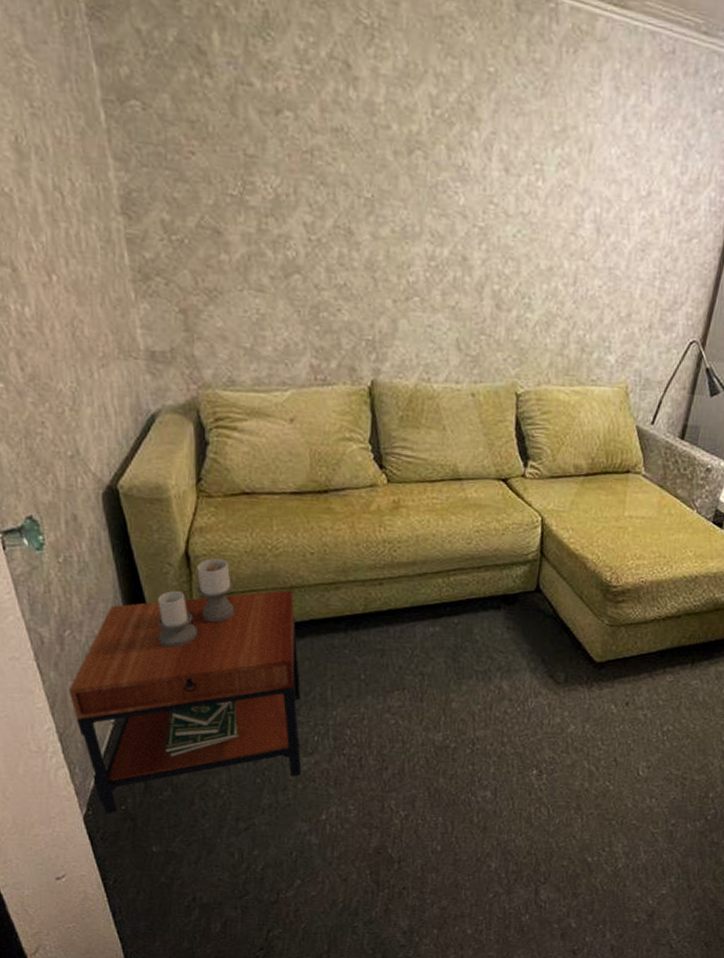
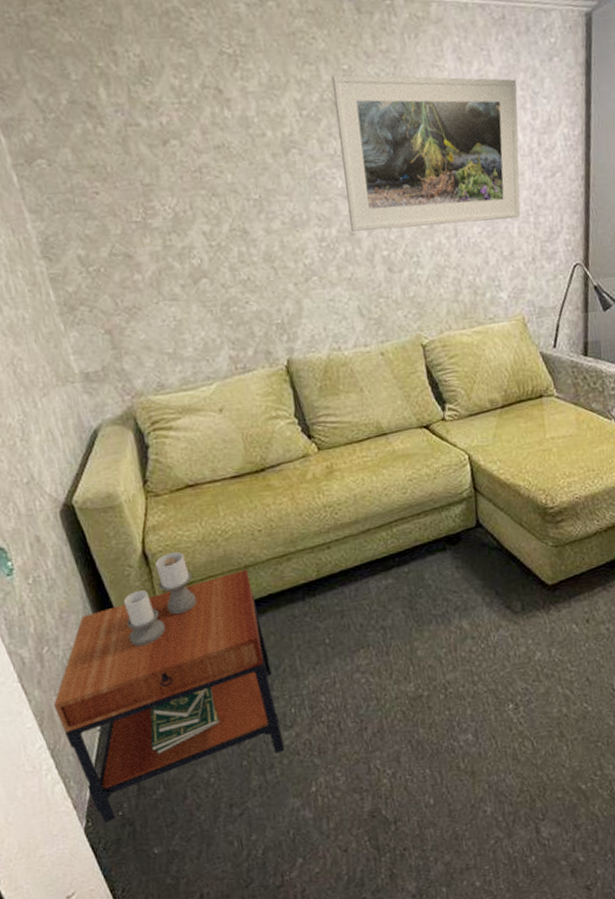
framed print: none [465,75,673,280] -> present [331,74,521,232]

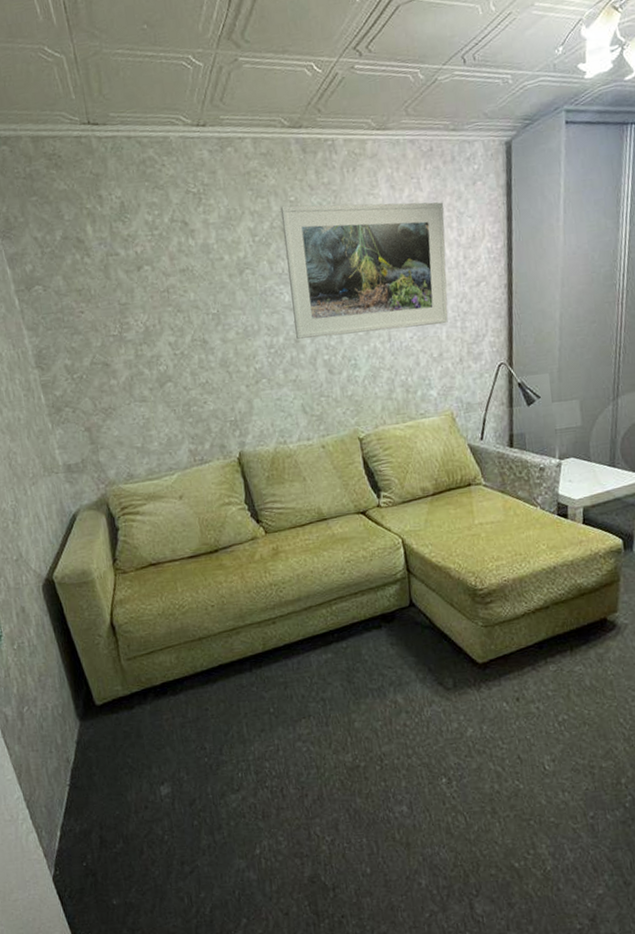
side table: present [53,552,284,823] -> none [30,624,231,873]

